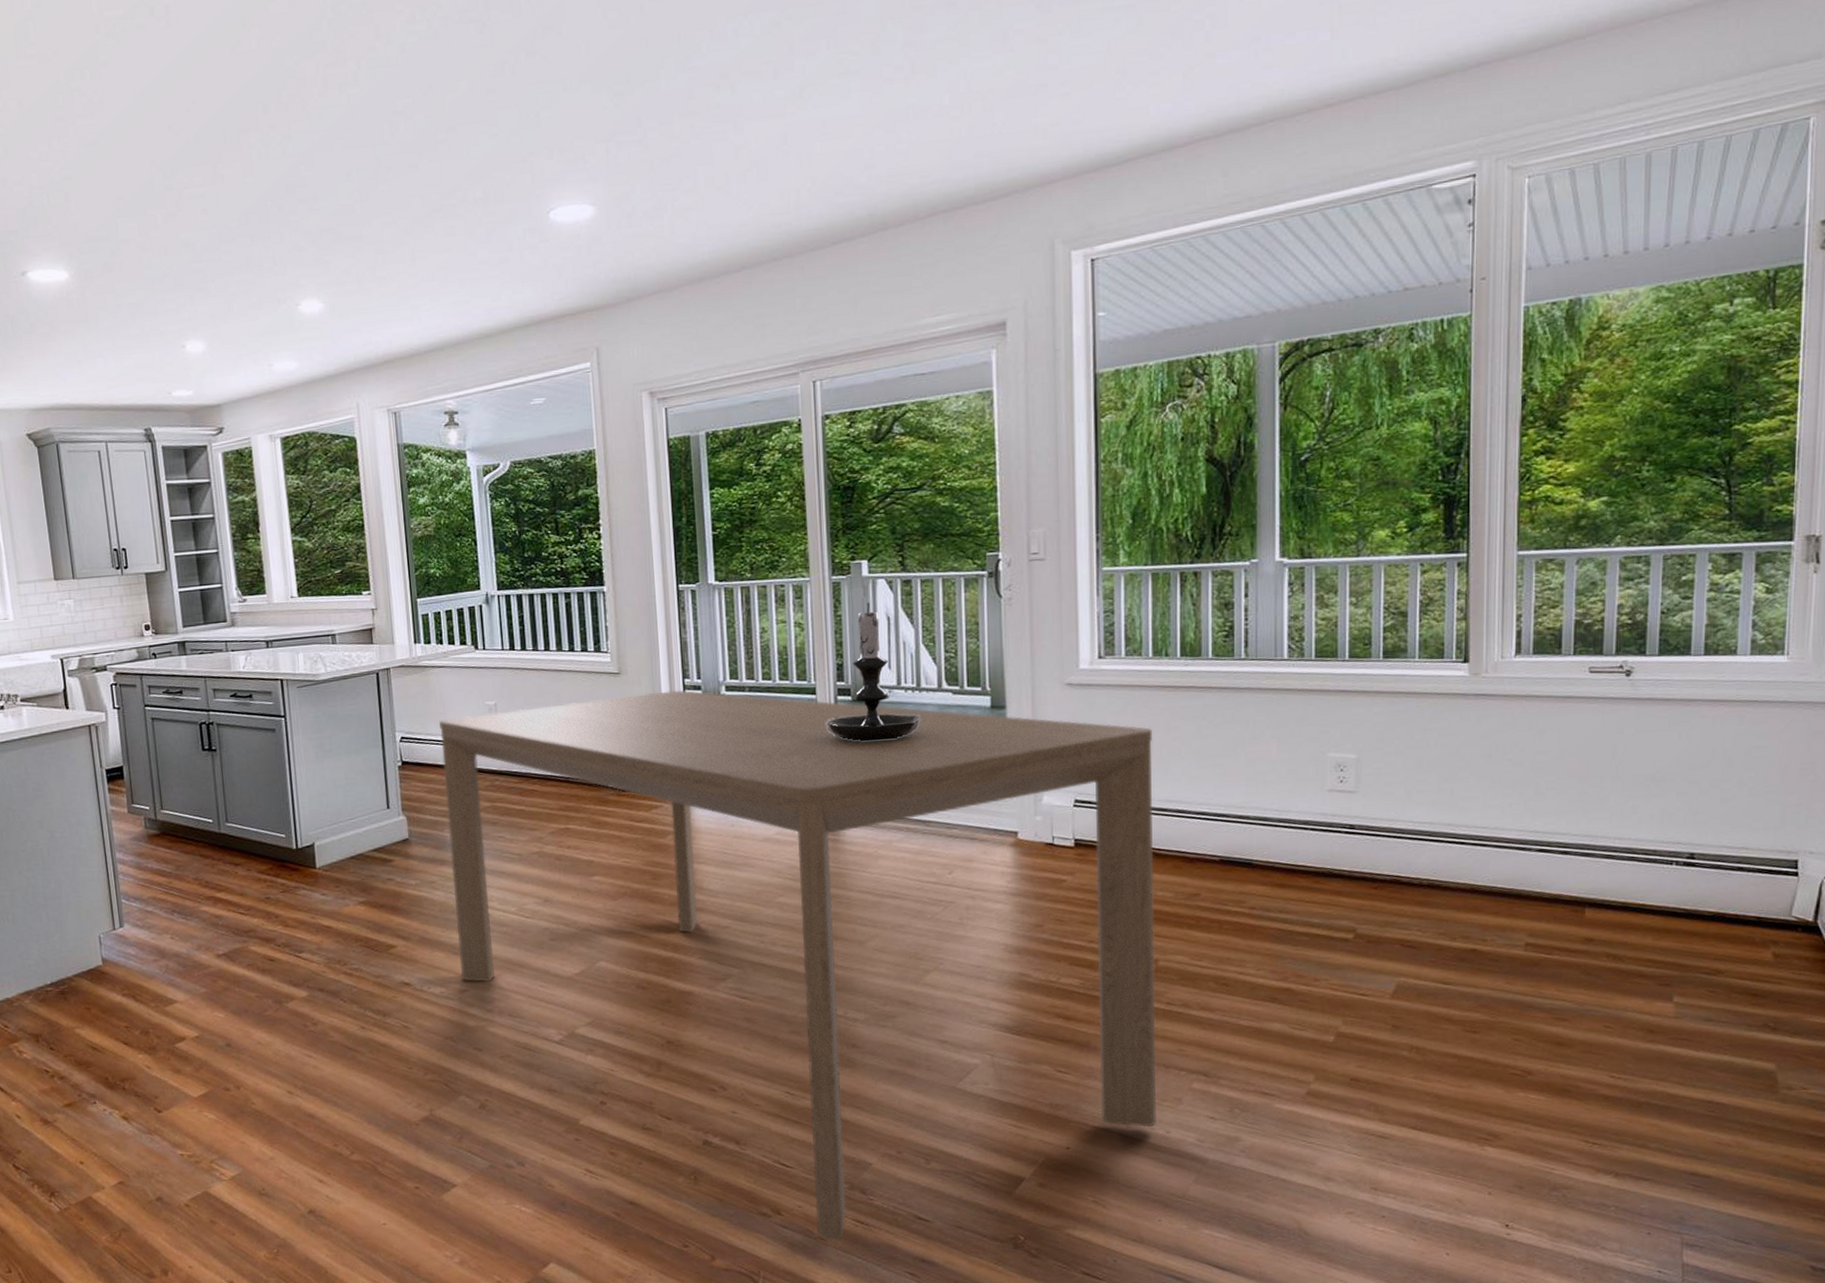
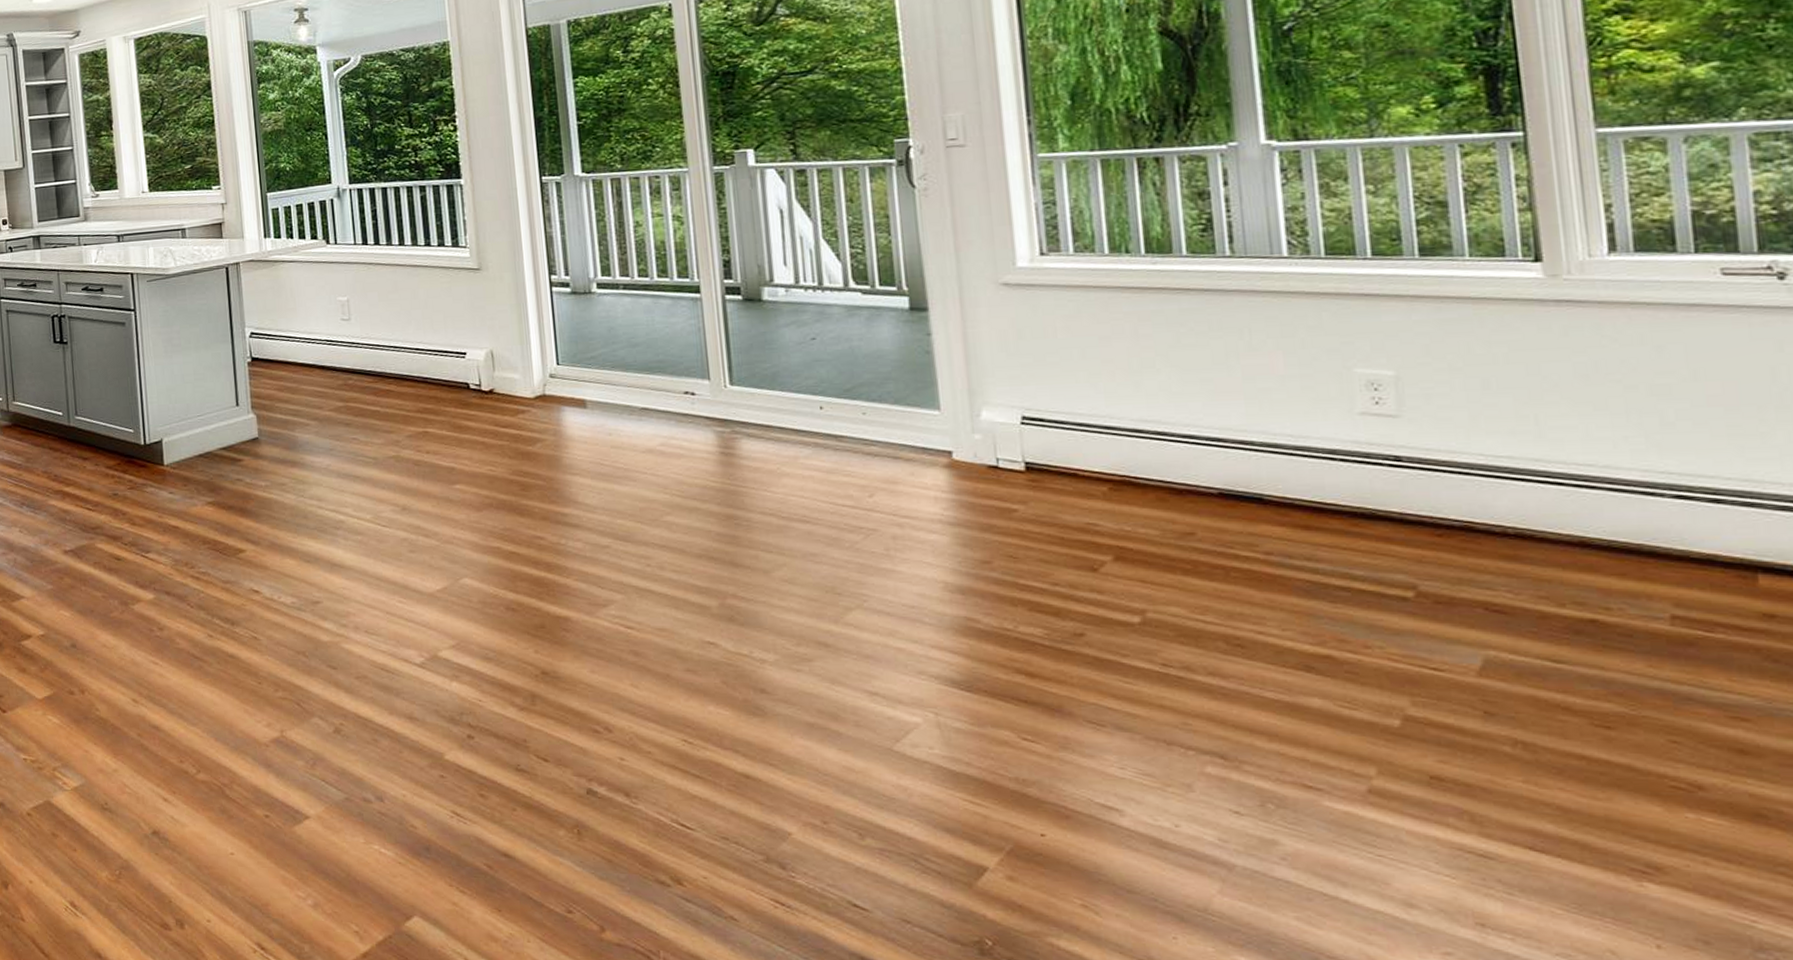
dining table: present [439,689,1157,1241] -> none [290,286,1161,923]
candle holder: present [826,603,921,741] -> none [713,194,825,345]

